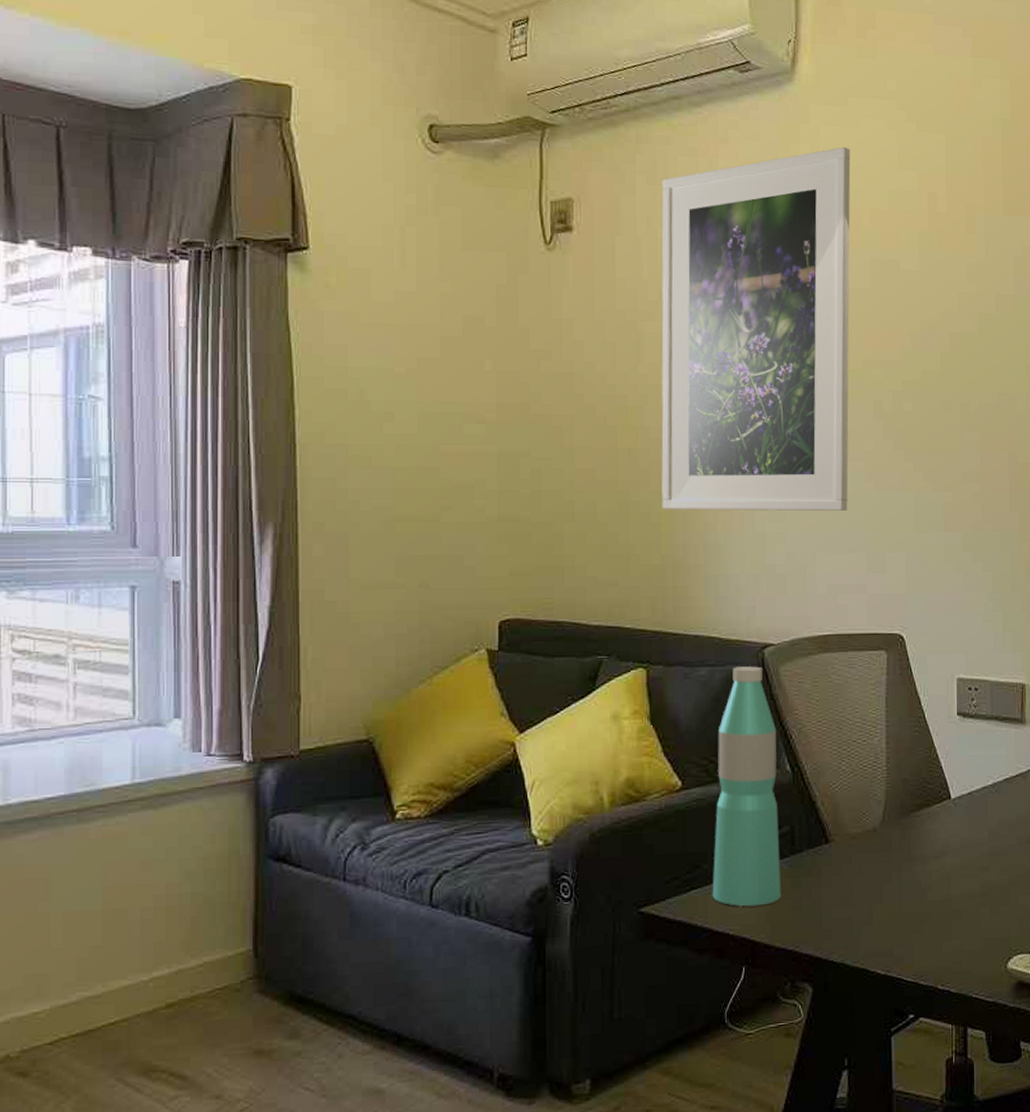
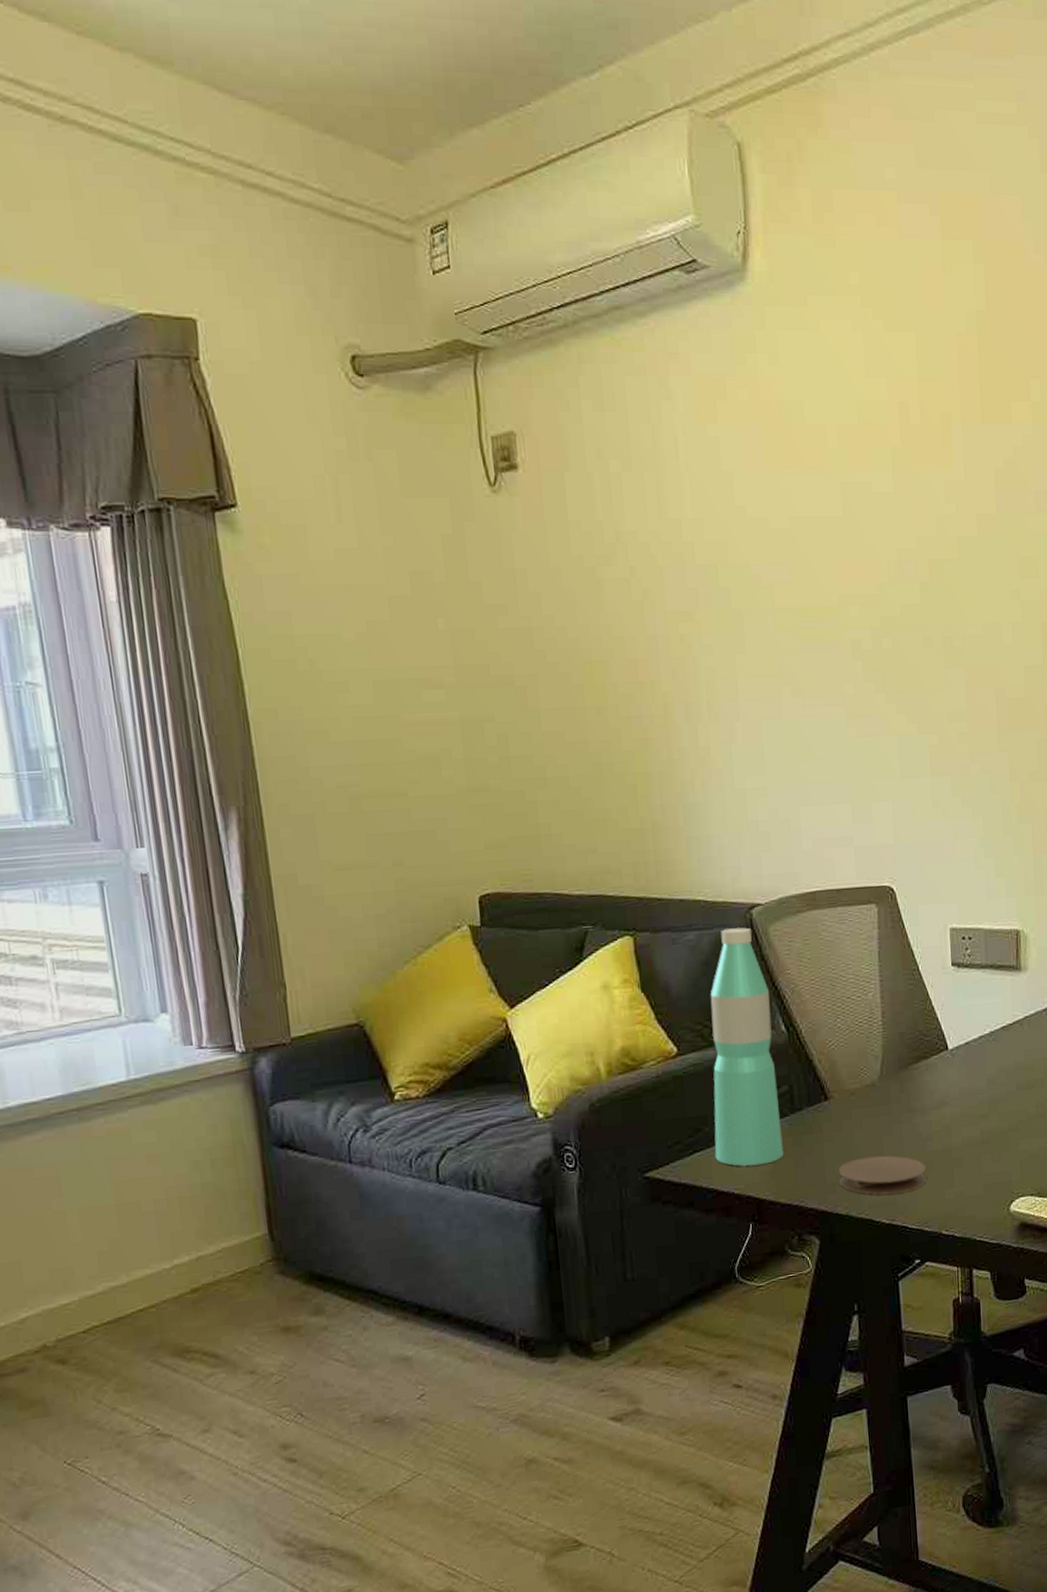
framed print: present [661,146,851,511] -> none [610,354,830,771]
coaster: none [835,903,925,944] -> present [839,1155,927,1195]

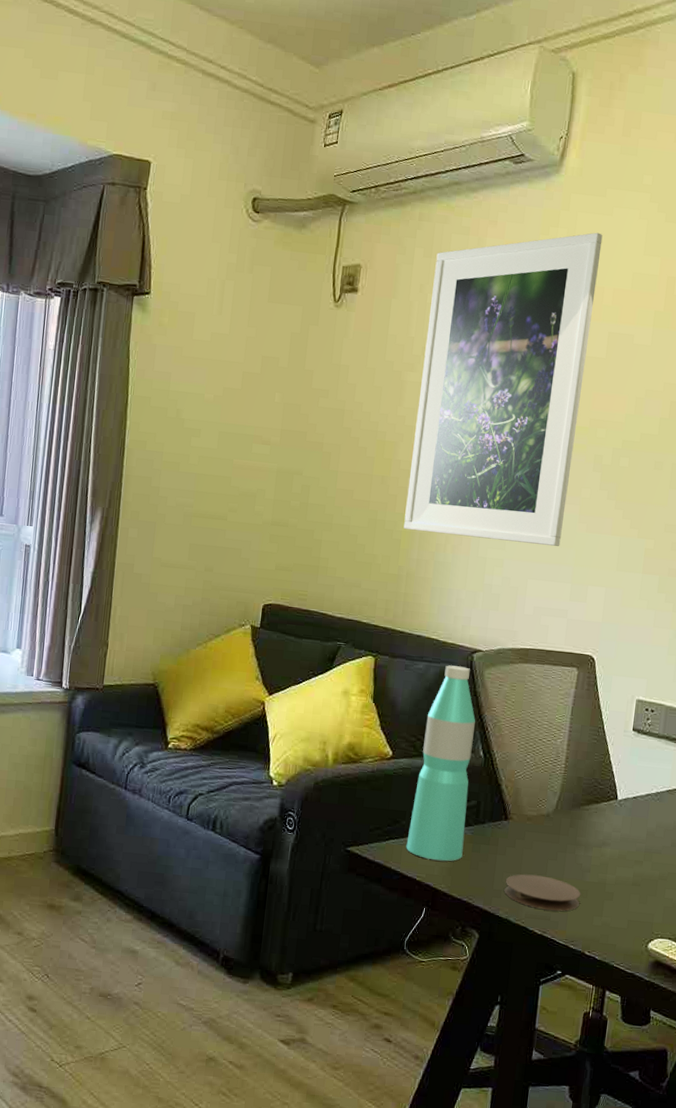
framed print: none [610,354,830,771] -> present [403,232,603,546]

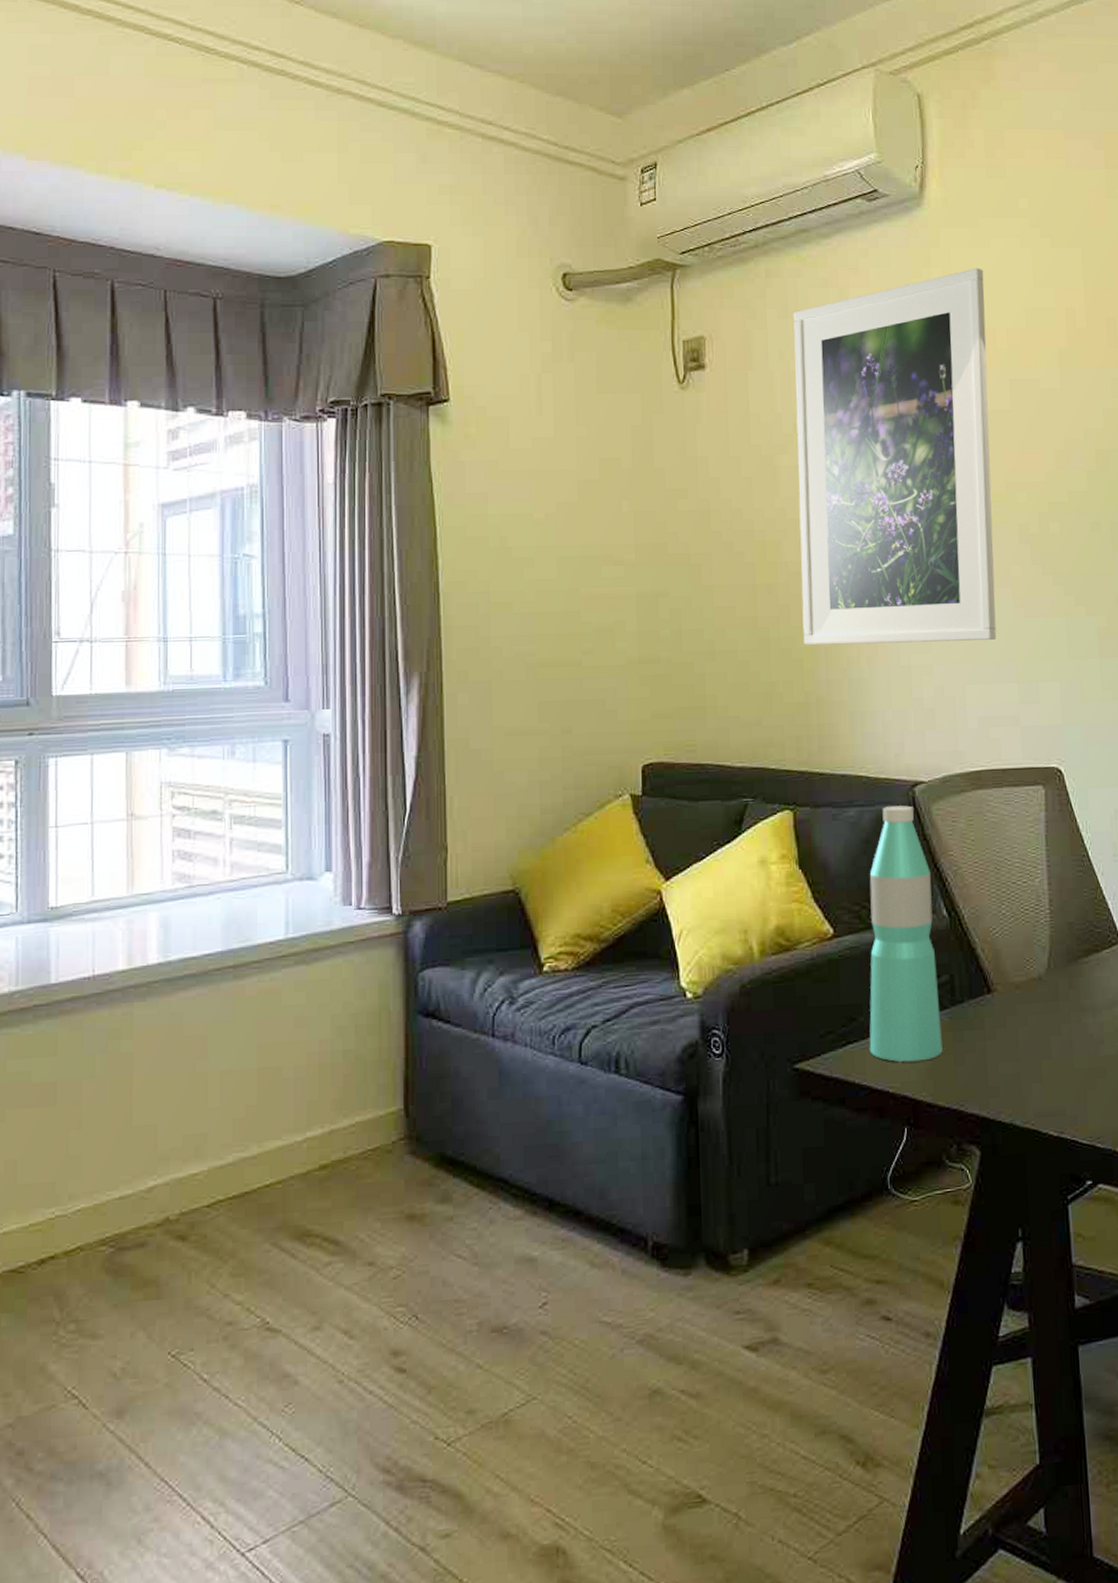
coaster: present [504,874,581,911] -> none [1002,1058,1099,1103]

